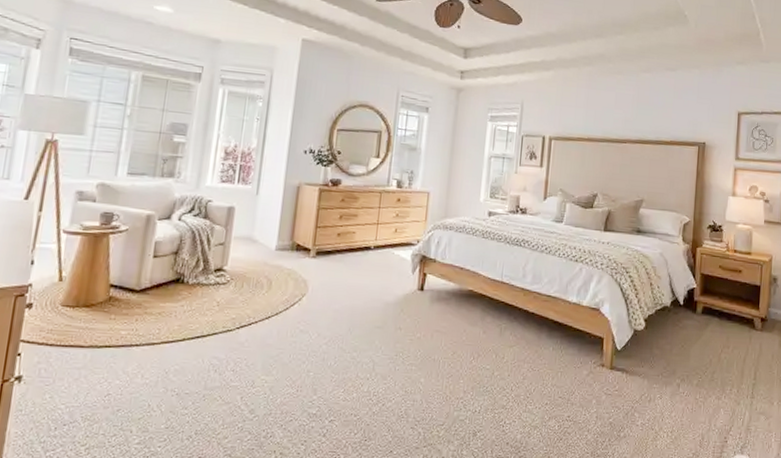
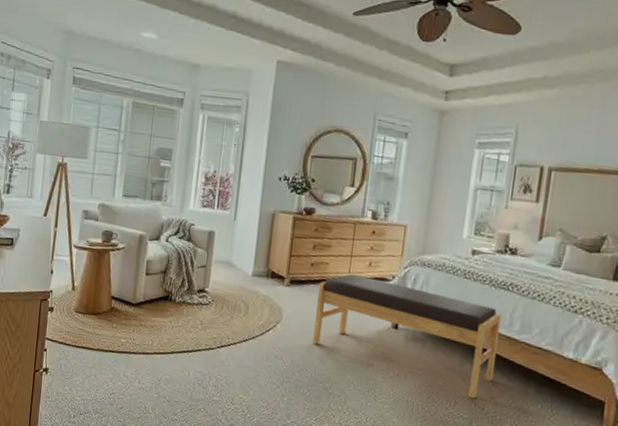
bench: none [340,241,516,350] -> present [312,274,502,399]

